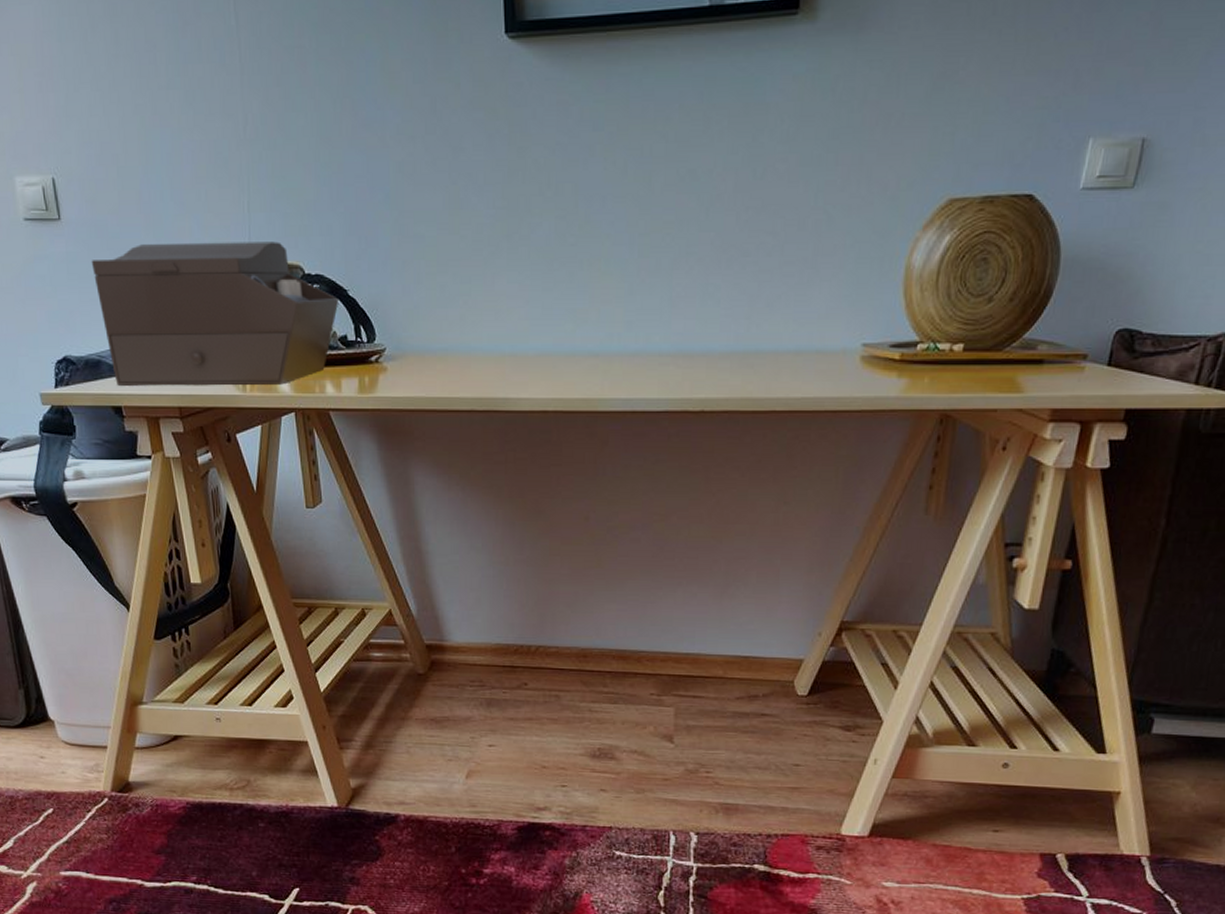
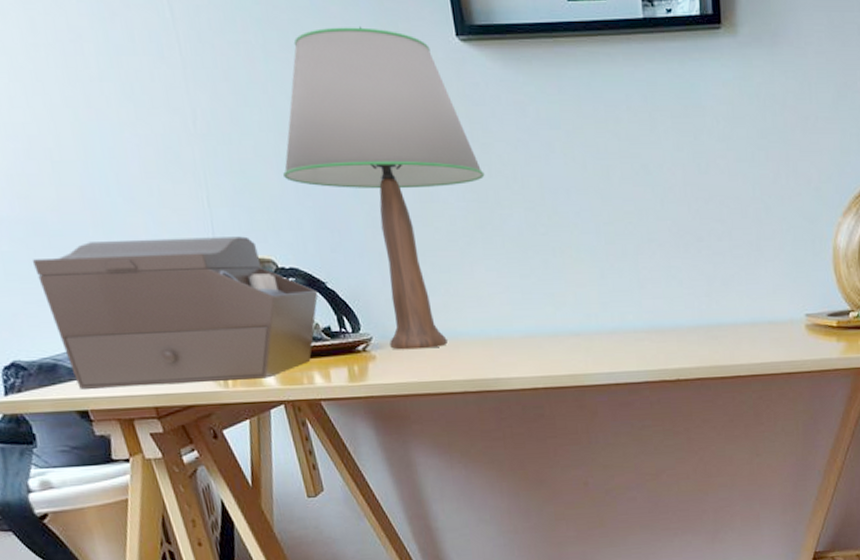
table lamp: none [320,26,518,363] -> present [283,25,485,350]

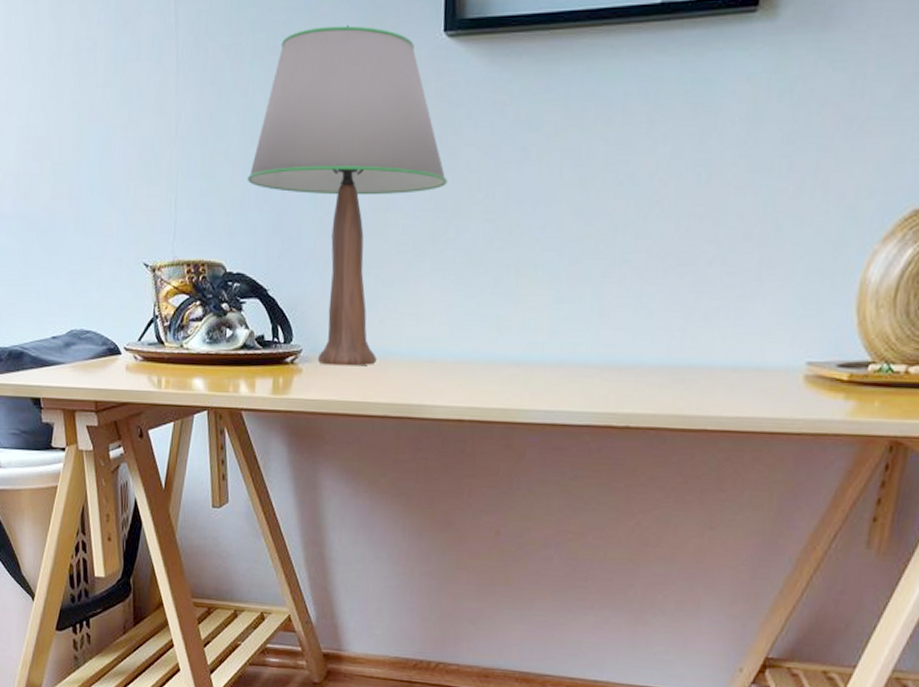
sewing box: present [32,236,319,389] -> none [21,238,259,383]

